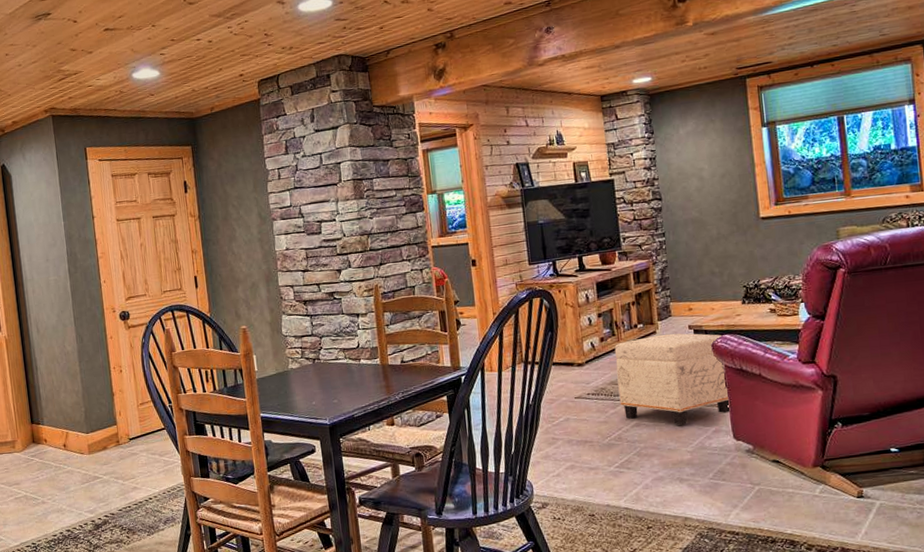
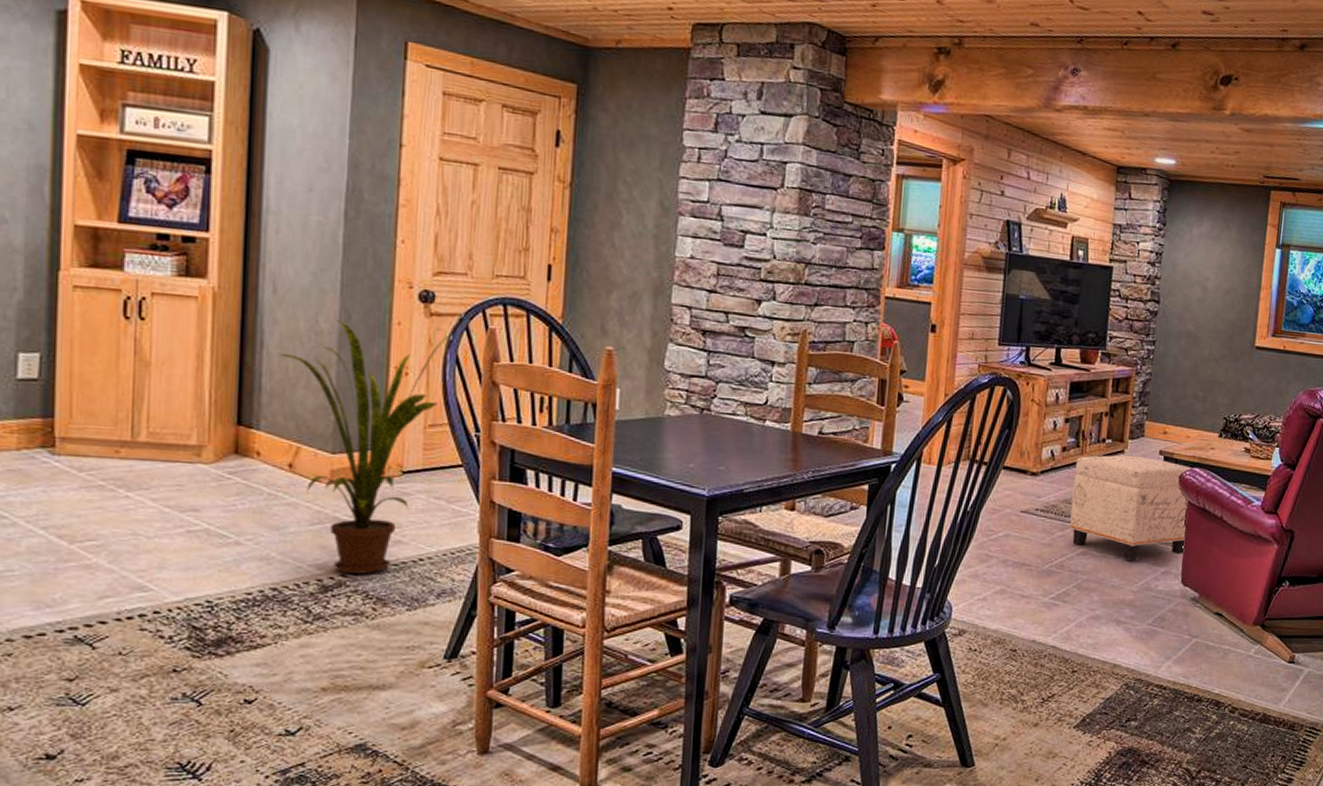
house plant: none [47,338,144,515] -> present [279,319,452,574]

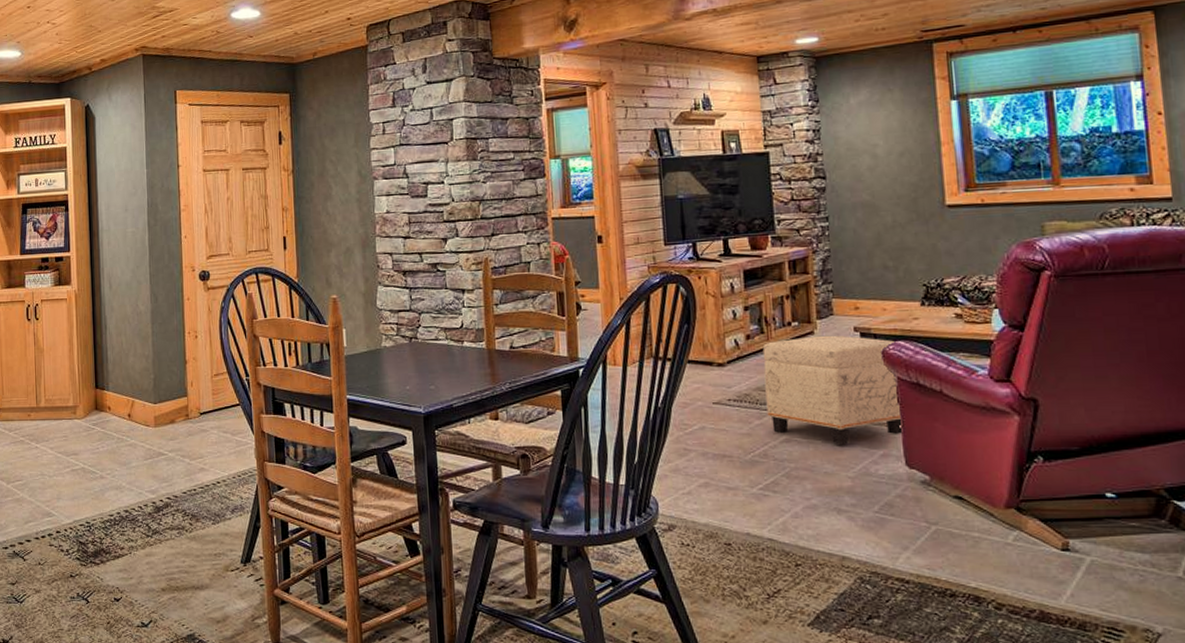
house plant: present [279,319,452,574] -> none [117,301,224,496]

